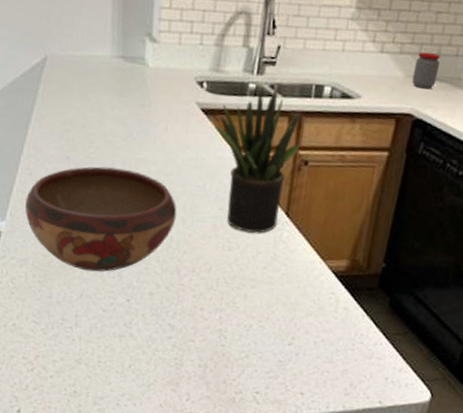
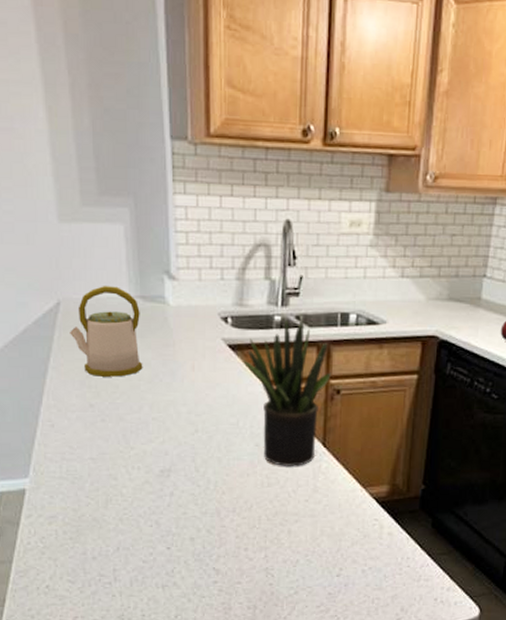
decorative bowl: present [25,166,177,272] -> none [49,412,212,522]
kettle: none [53,43,120,133] -> present [70,285,143,377]
jar: present [412,52,441,89] -> none [434,274,459,311]

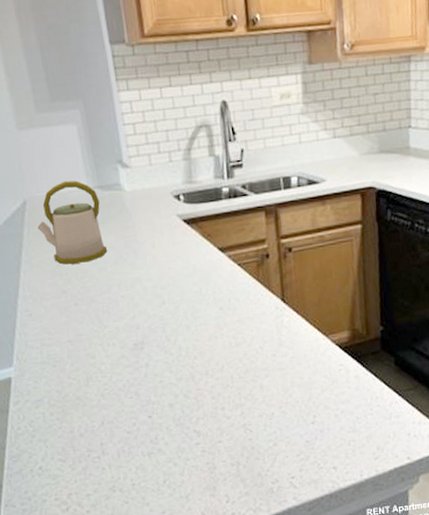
potted plant: present [243,320,331,468] -> none [198,189,281,326]

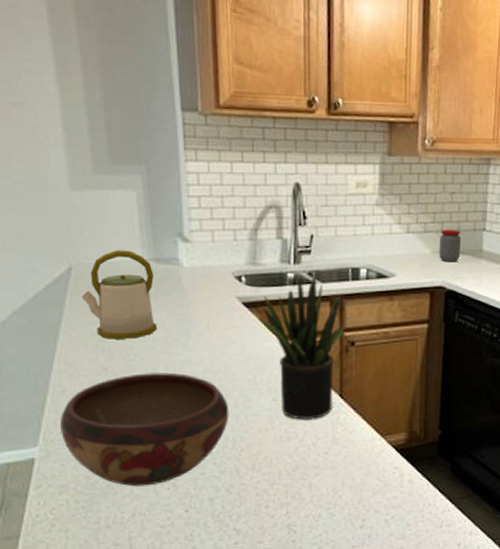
decorative bowl: none [29,290,181,398] -> present [60,372,229,487]
potted plant: none [198,189,281,326] -> present [258,277,345,421]
jar: none [366,129,388,163] -> present [439,229,462,262]

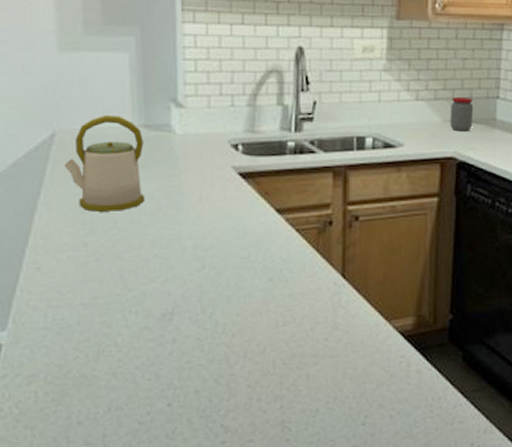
decorative bowl: present [60,372,229,487] -> none [33,248,220,377]
potted plant: present [258,277,345,421] -> none [255,146,348,303]

